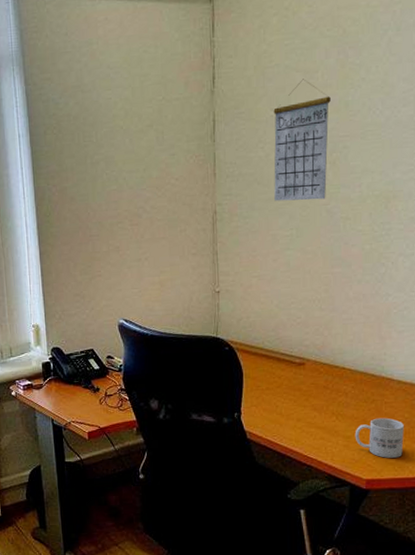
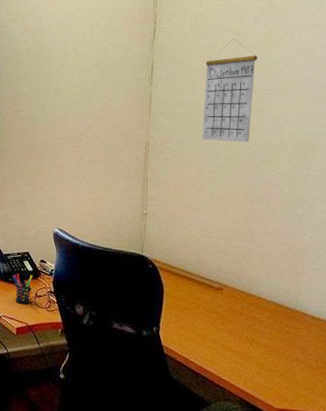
pen holder: none [78,373,101,406] -> present [13,273,33,304]
mug: present [355,417,404,458] -> none [267,349,316,391]

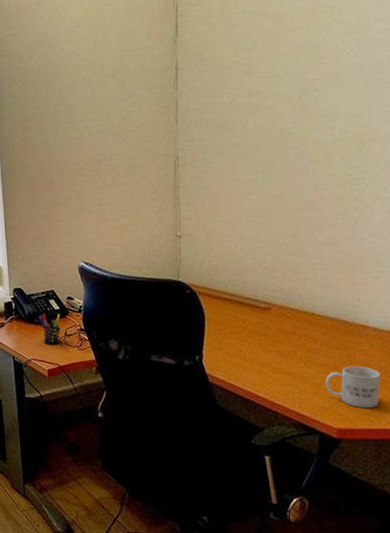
calendar: present [202,39,257,143] -> none [238,23,300,146]
mug: none [267,349,316,391] -> present [325,366,380,407]

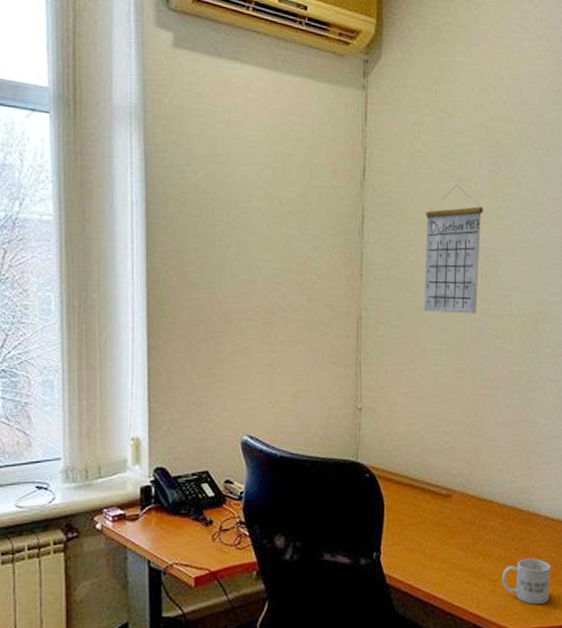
pen holder: present [39,313,61,345] -> none [187,501,216,544]
calendar: none [238,23,300,146] -> present [424,185,483,314]

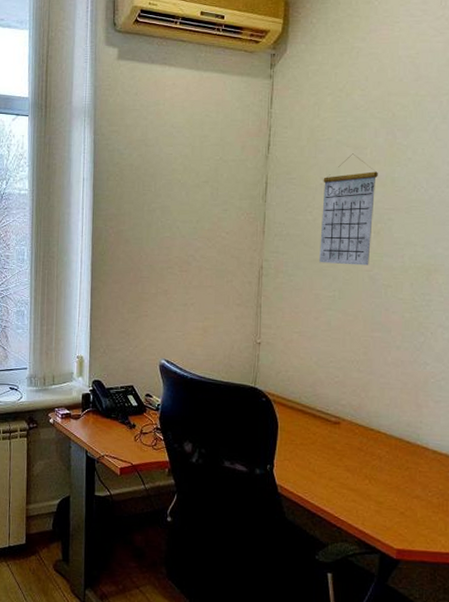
mug: present [501,558,551,604] -> none [387,486,438,530]

